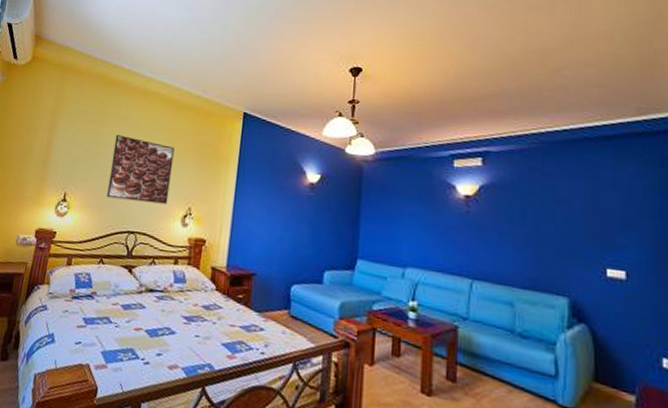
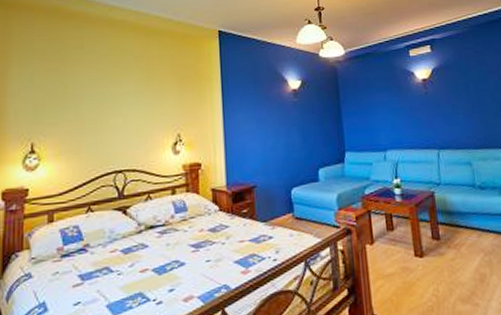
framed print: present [106,135,175,205] -> none [83,70,154,140]

